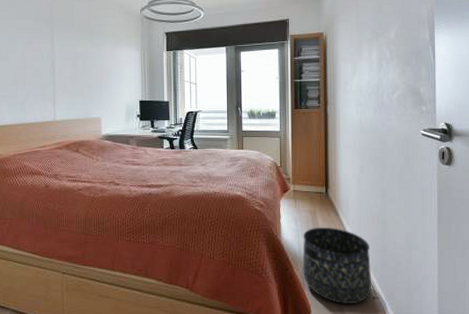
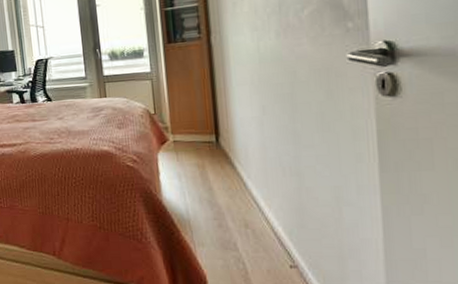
basket: present [302,227,372,304] -> none [190,182,287,273]

